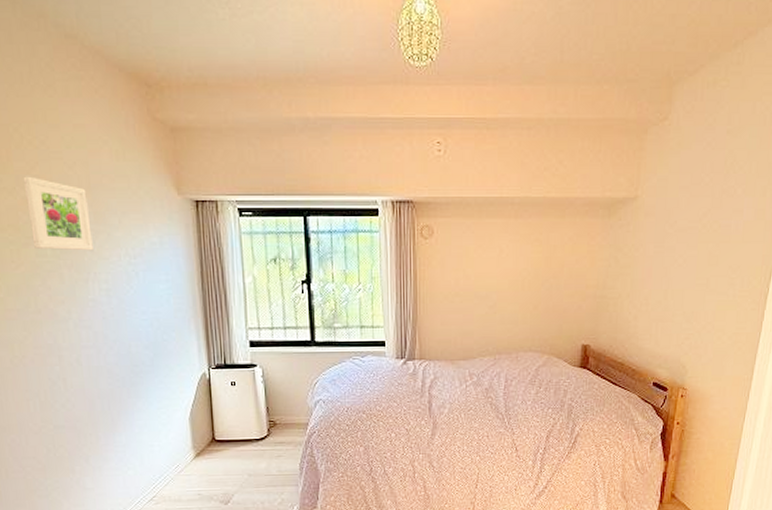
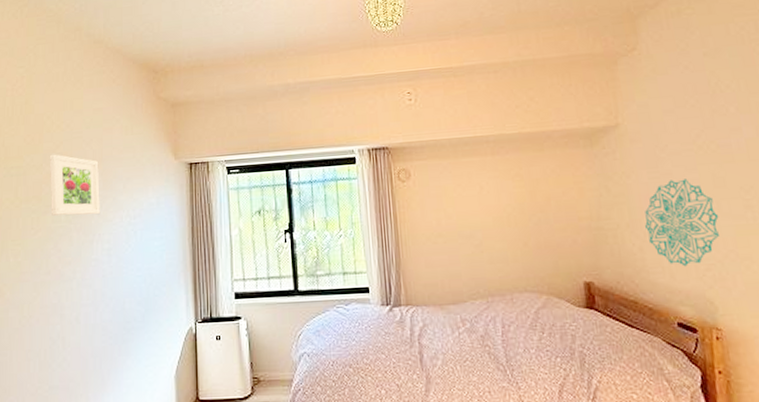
wall decoration: none [643,255,706,335] -> present [645,179,719,267]

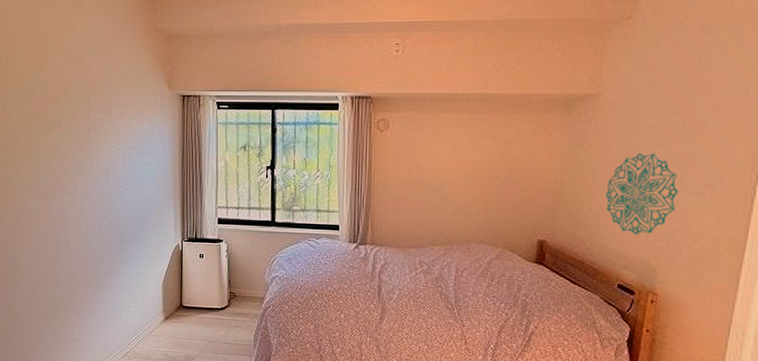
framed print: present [49,154,100,216] -> none [53,75,100,136]

